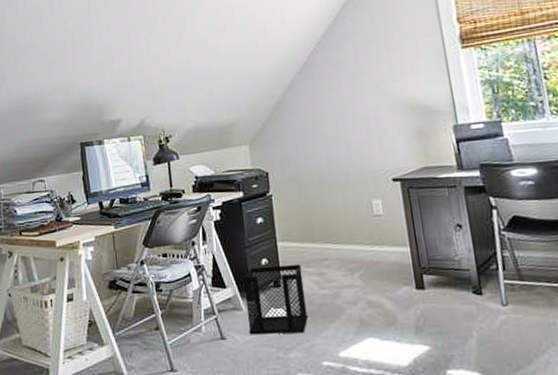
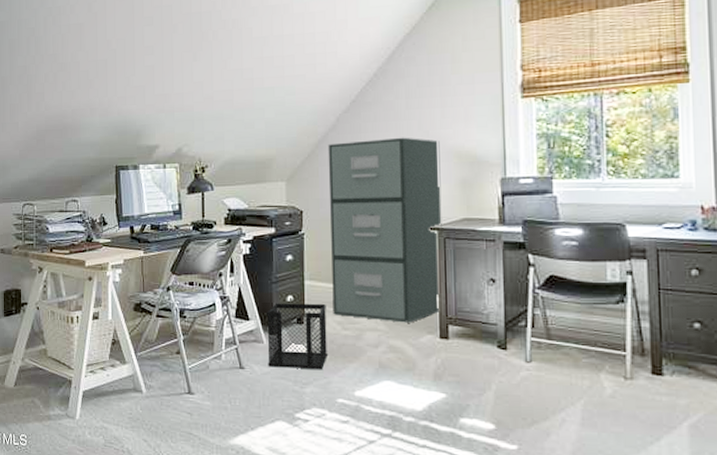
filing cabinet: none [285,93,413,277] -> present [328,137,442,323]

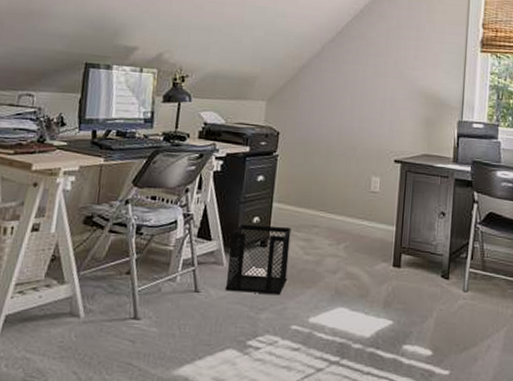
filing cabinet: present [328,137,442,323] -> none [297,70,411,251]

